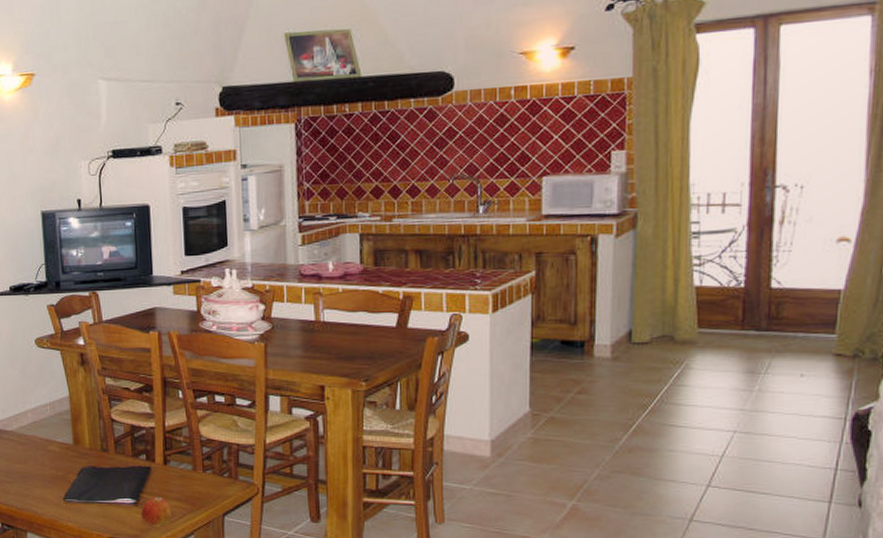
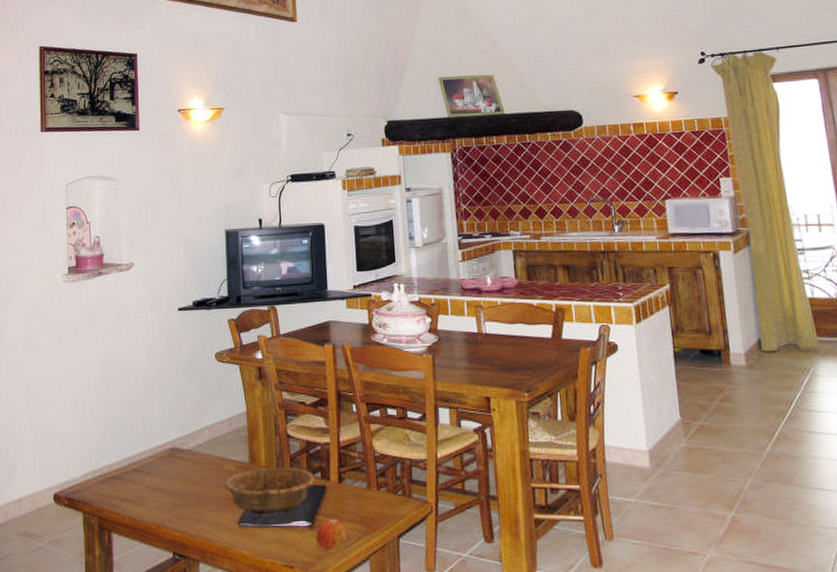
decorative bowl: none [49,449,140,493] -> present [225,467,316,516]

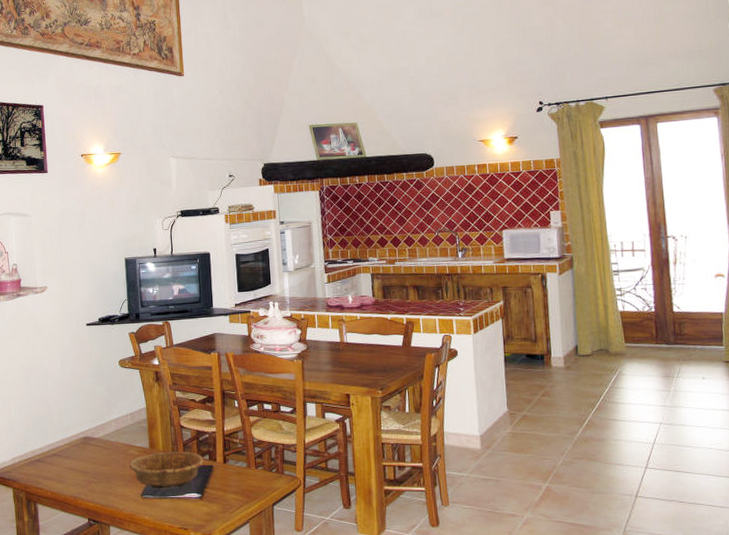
apple: present [316,518,347,552] -> none [205,491,231,517]

